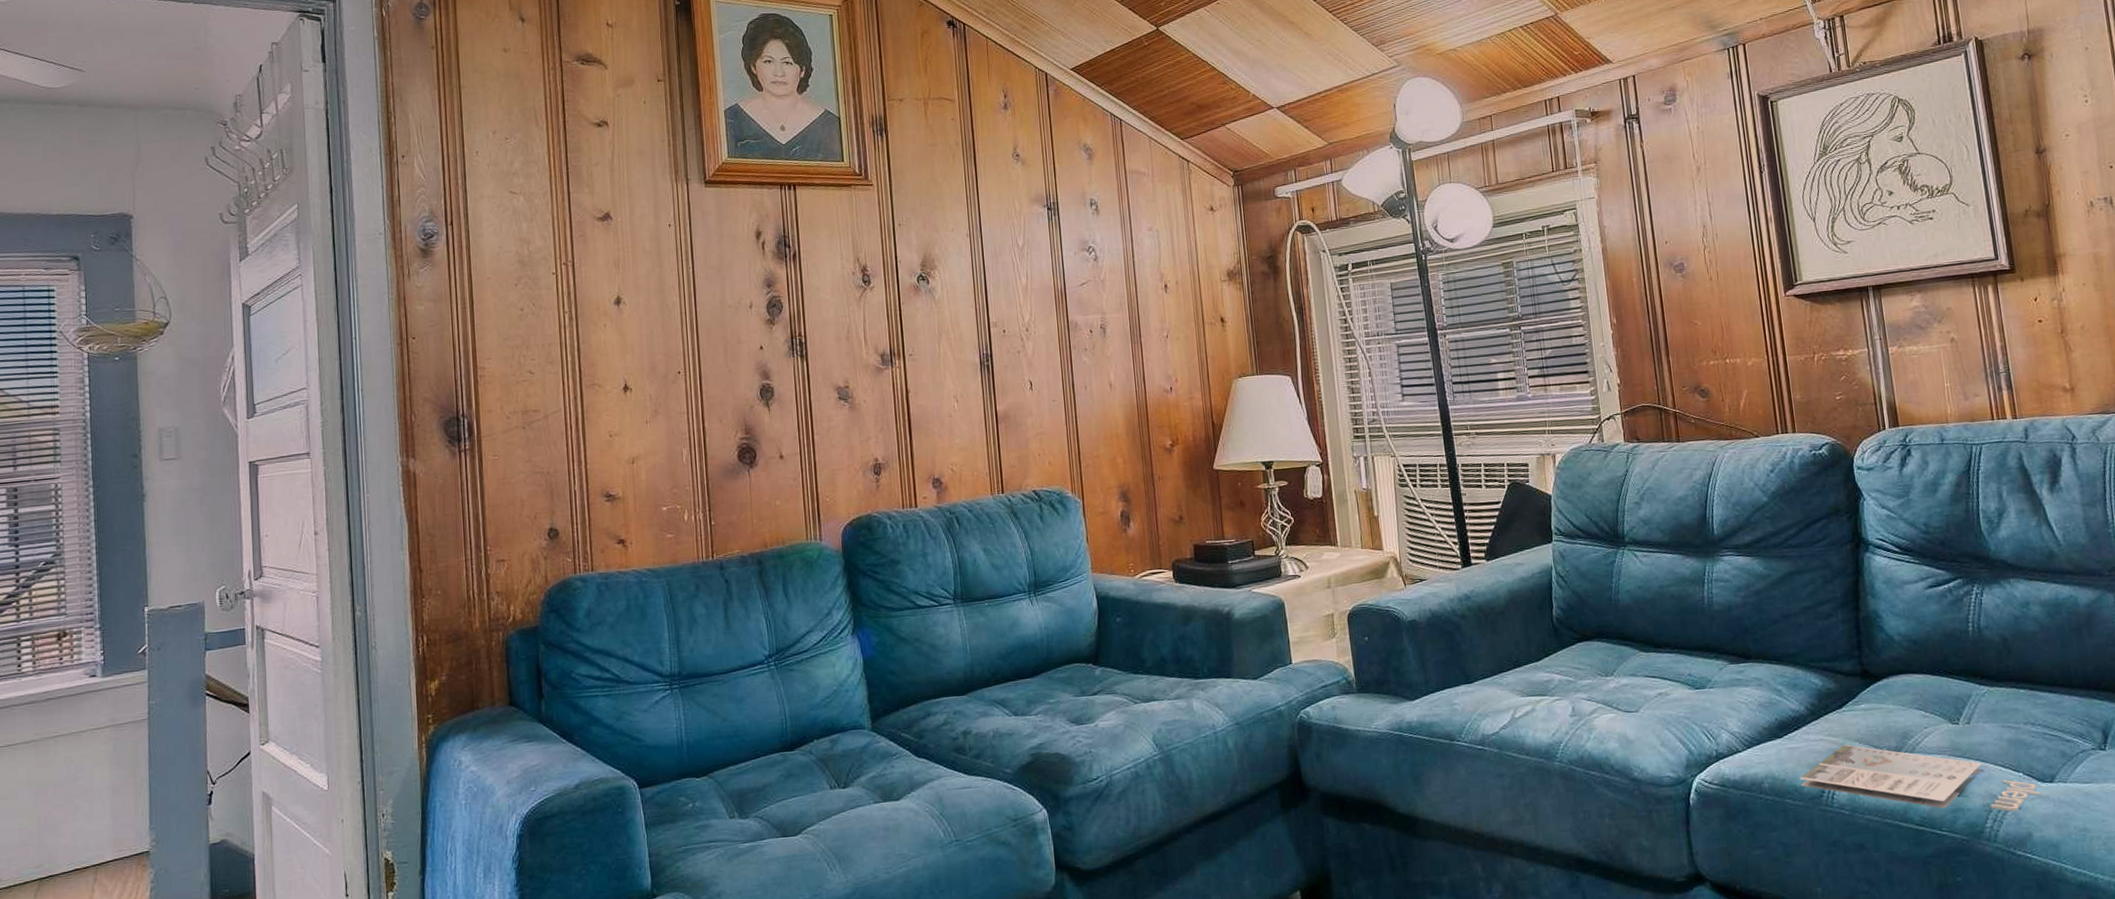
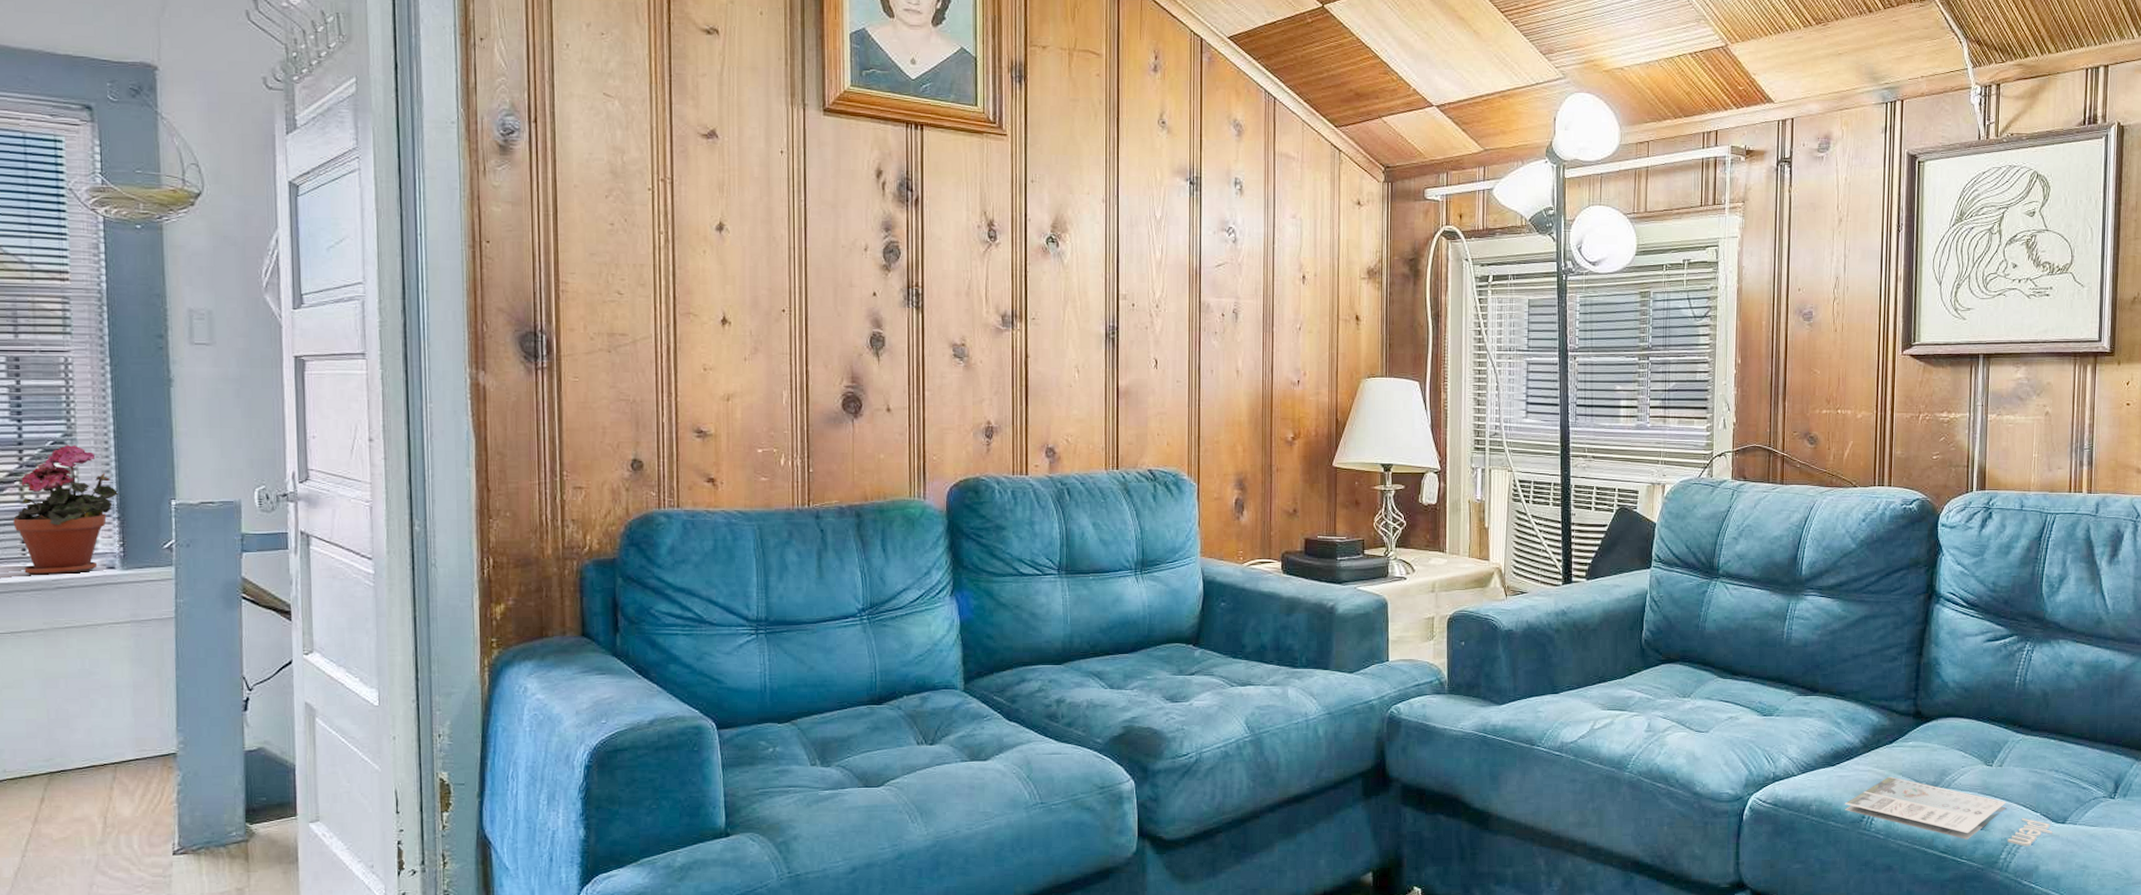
potted plant: none [11,564,100,690] -> present [13,445,119,576]

